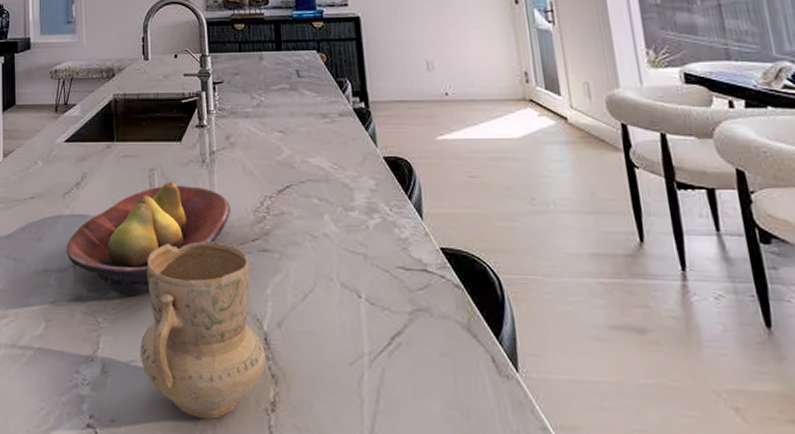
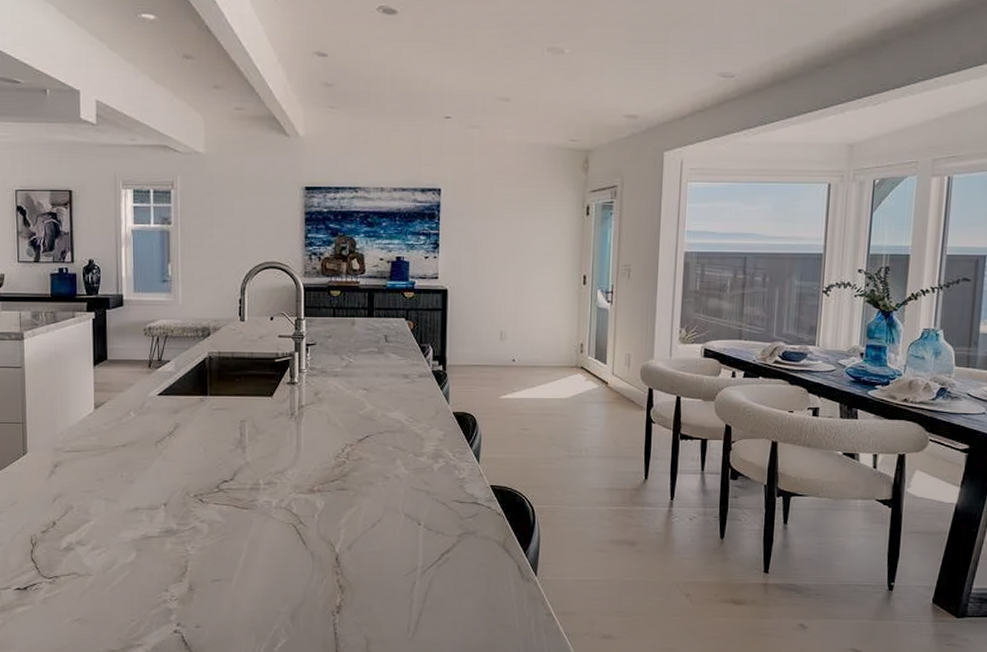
fruit bowl: present [66,182,231,297] -> none [158,432,315,529]
mug: present [139,240,266,419] -> none [224,481,335,621]

